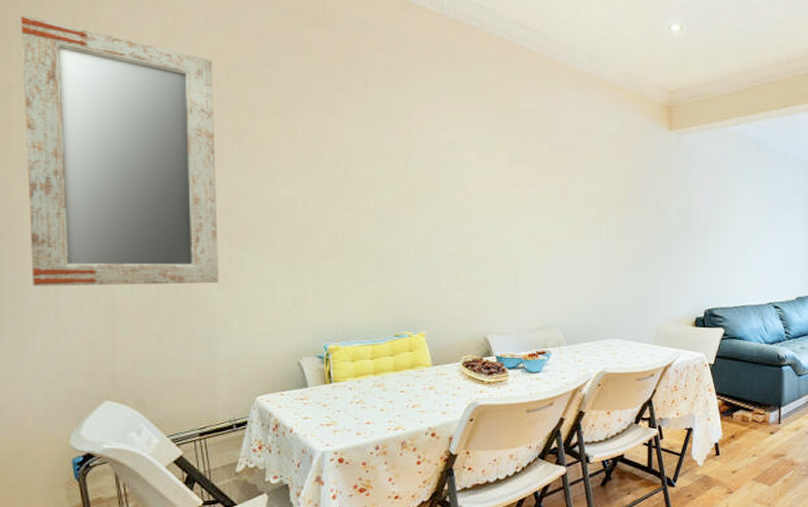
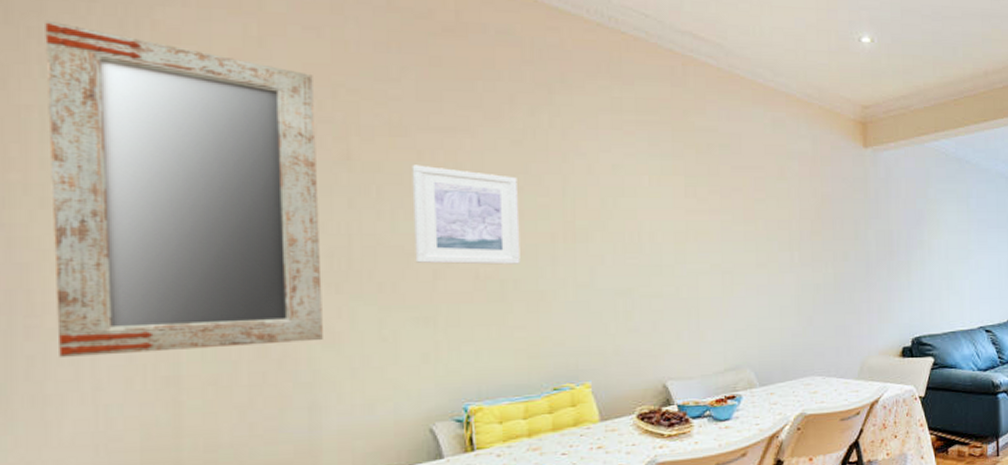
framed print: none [287,138,371,227] -> present [412,164,520,265]

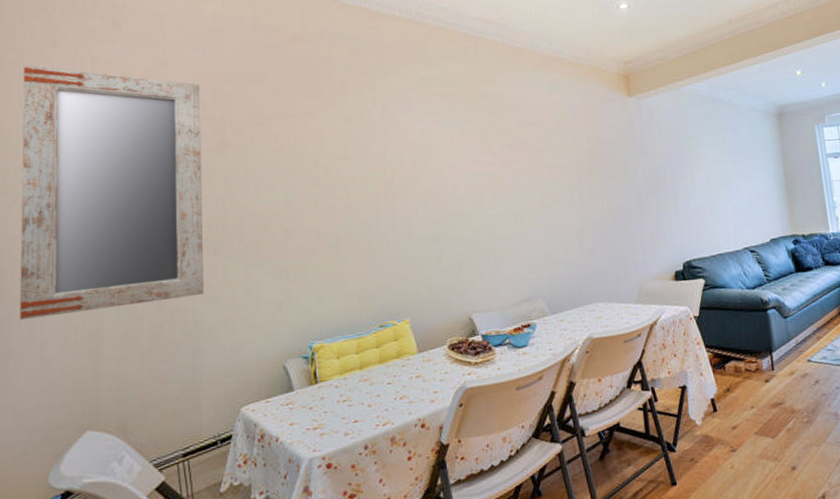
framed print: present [412,164,520,265] -> none [270,146,352,226]

